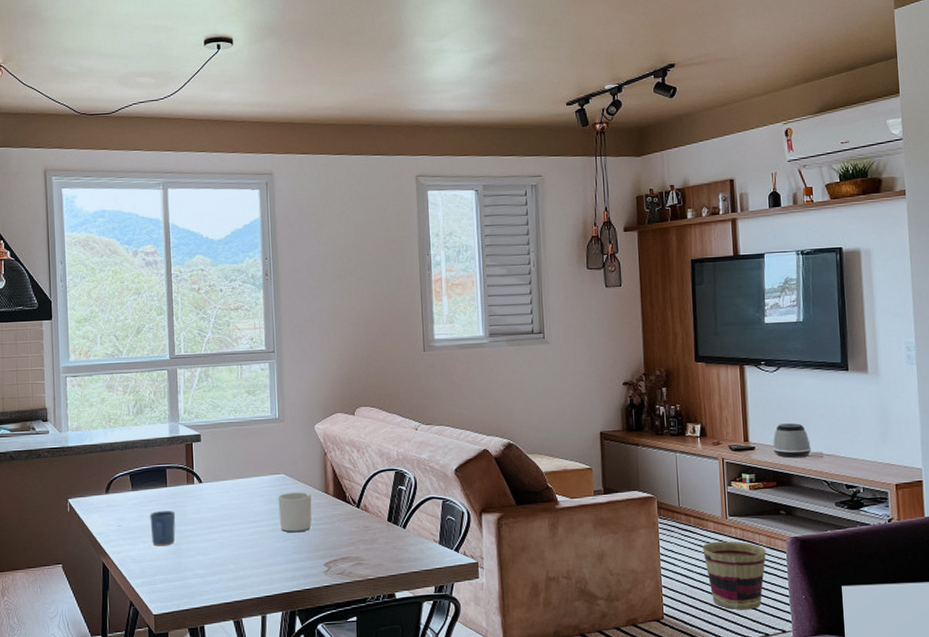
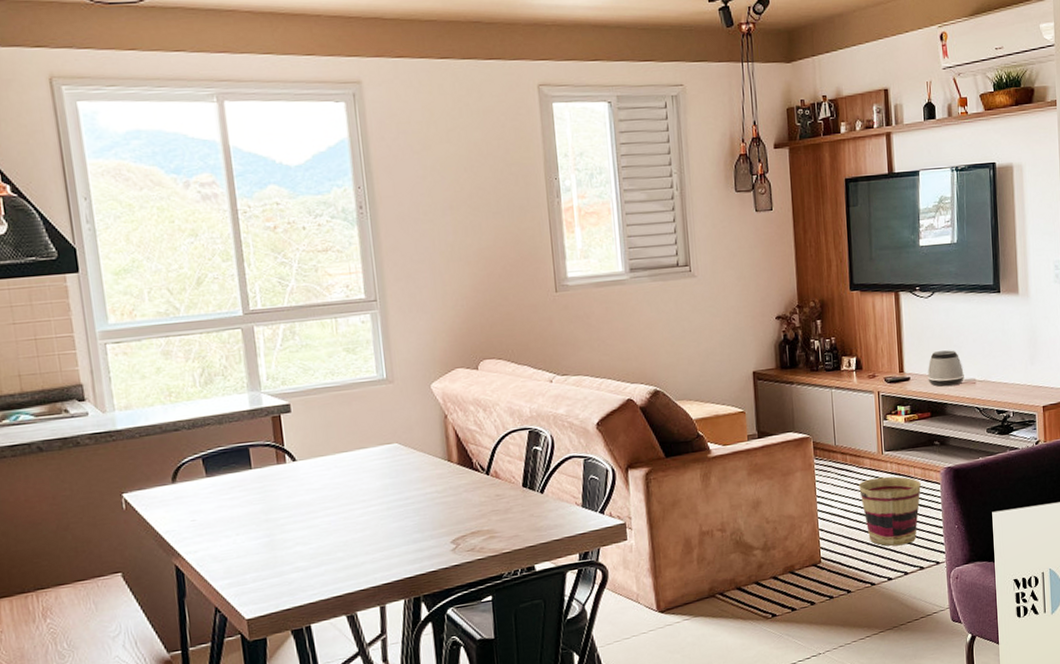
mug: present [150,511,176,546] -> none [232,496,267,540]
mug: present [278,492,312,533] -> none [391,462,434,510]

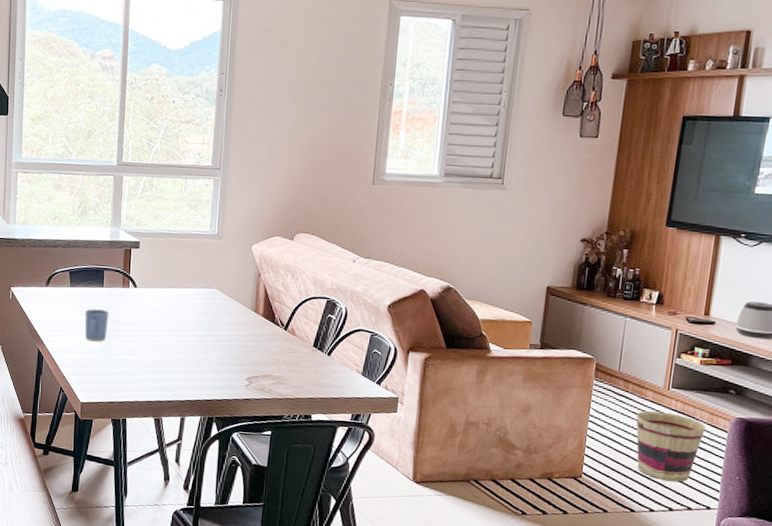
mug: none [232,496,267,540] -> present [84,309,109,342]

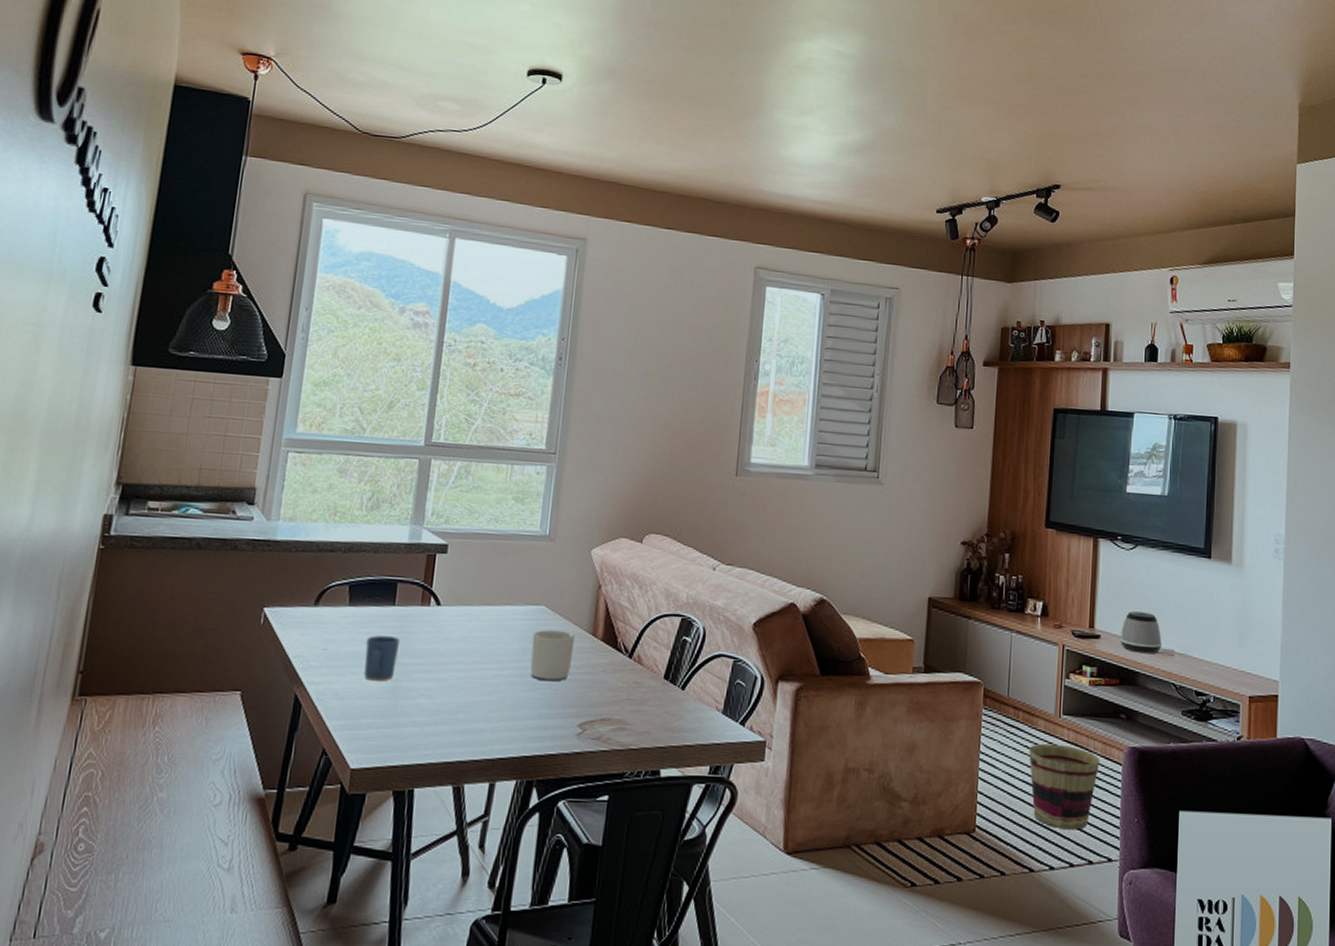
mug: none [207,307,241,346] -> present [530,630,575,682]

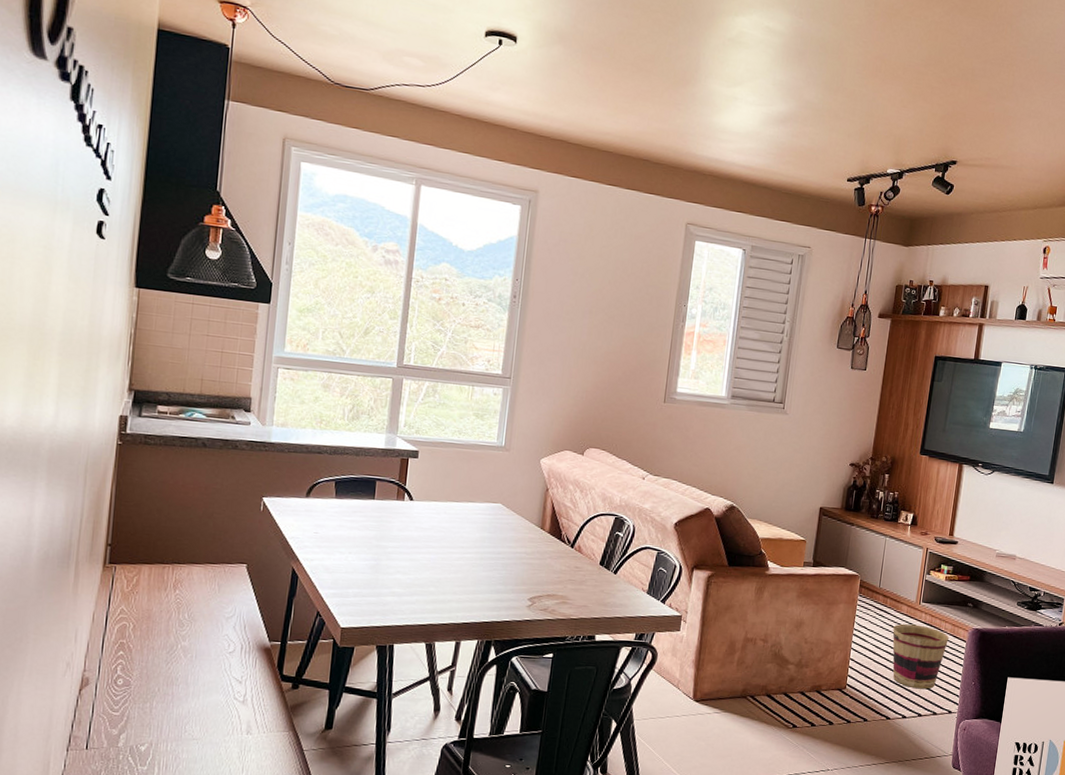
mug: present [364,635,401,681] -> none [350,523,380,560]
mug: present [530,630,575,682] -> none [489,523,526,564]
speaker: present [1120,611,1162,654] -> none [973,523,1008,558]

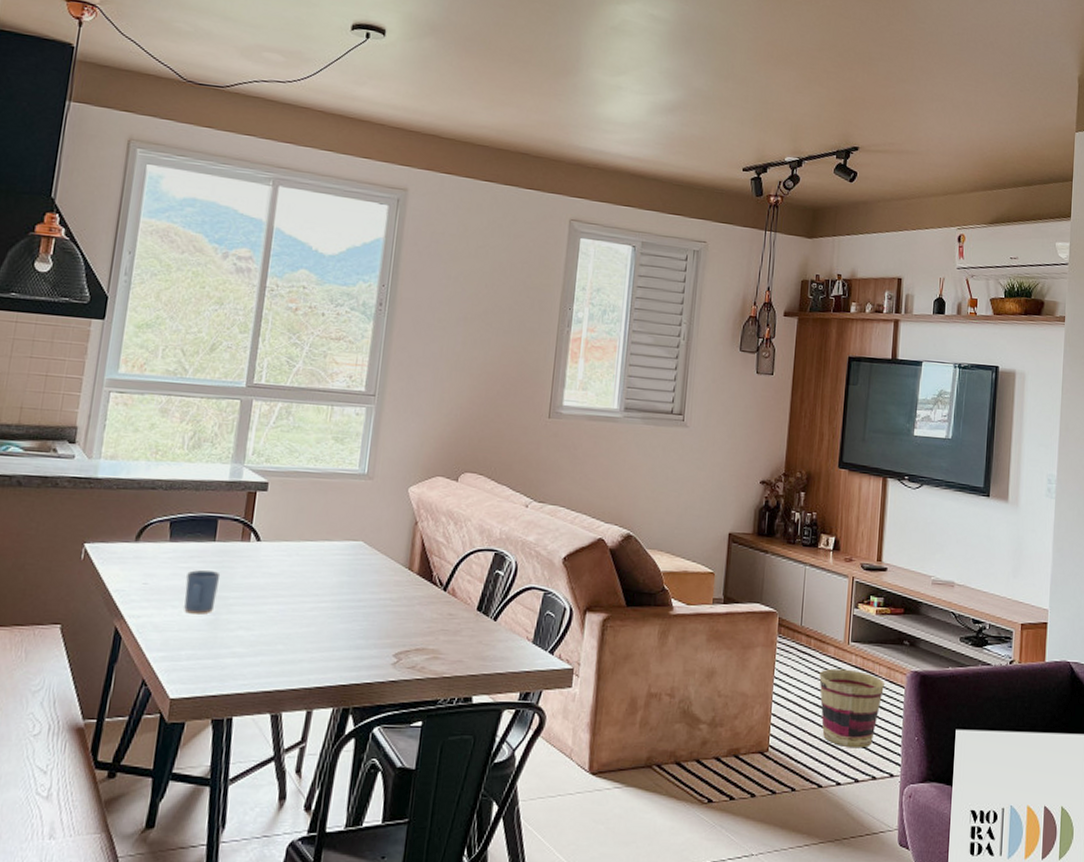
mug: none [350,523,380,560] -> present [184,570,221,614]

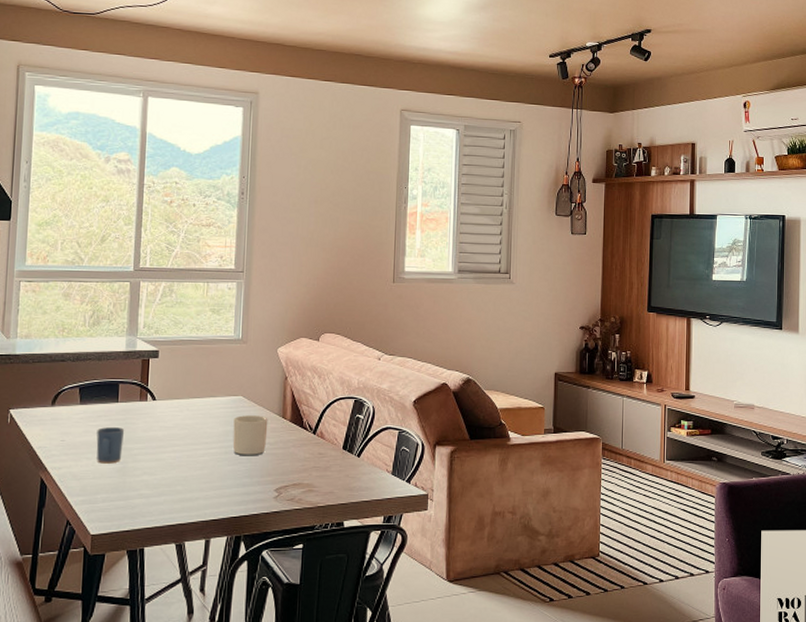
mug: none [347,564,392,614] -> present [232,415,268,456]
basket: present [819,668,884,749] -> none [640,484,697,550]

